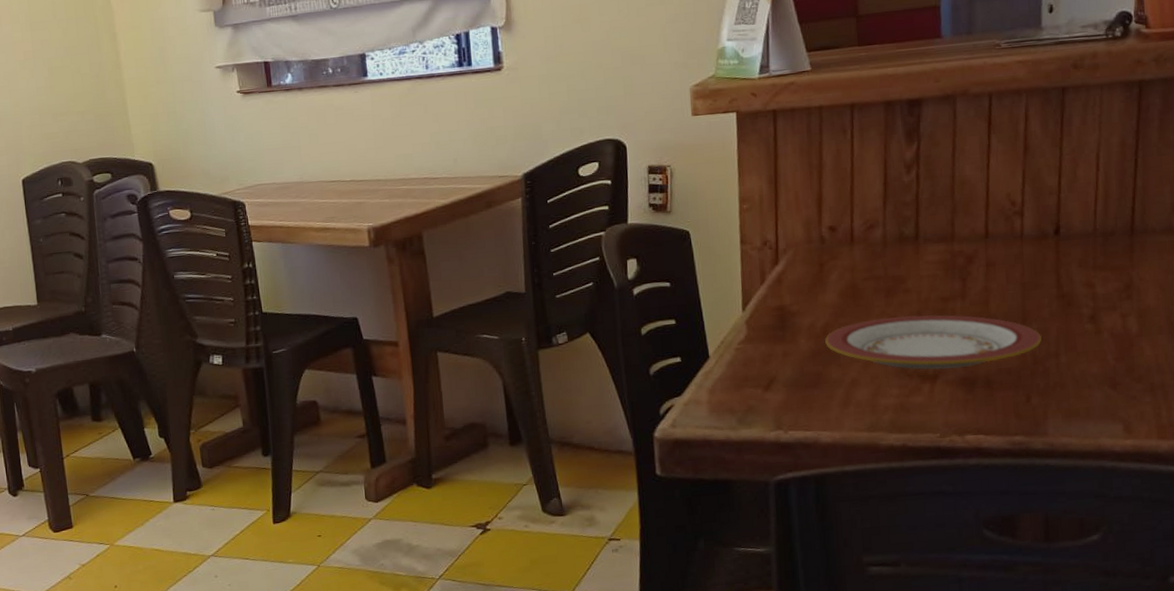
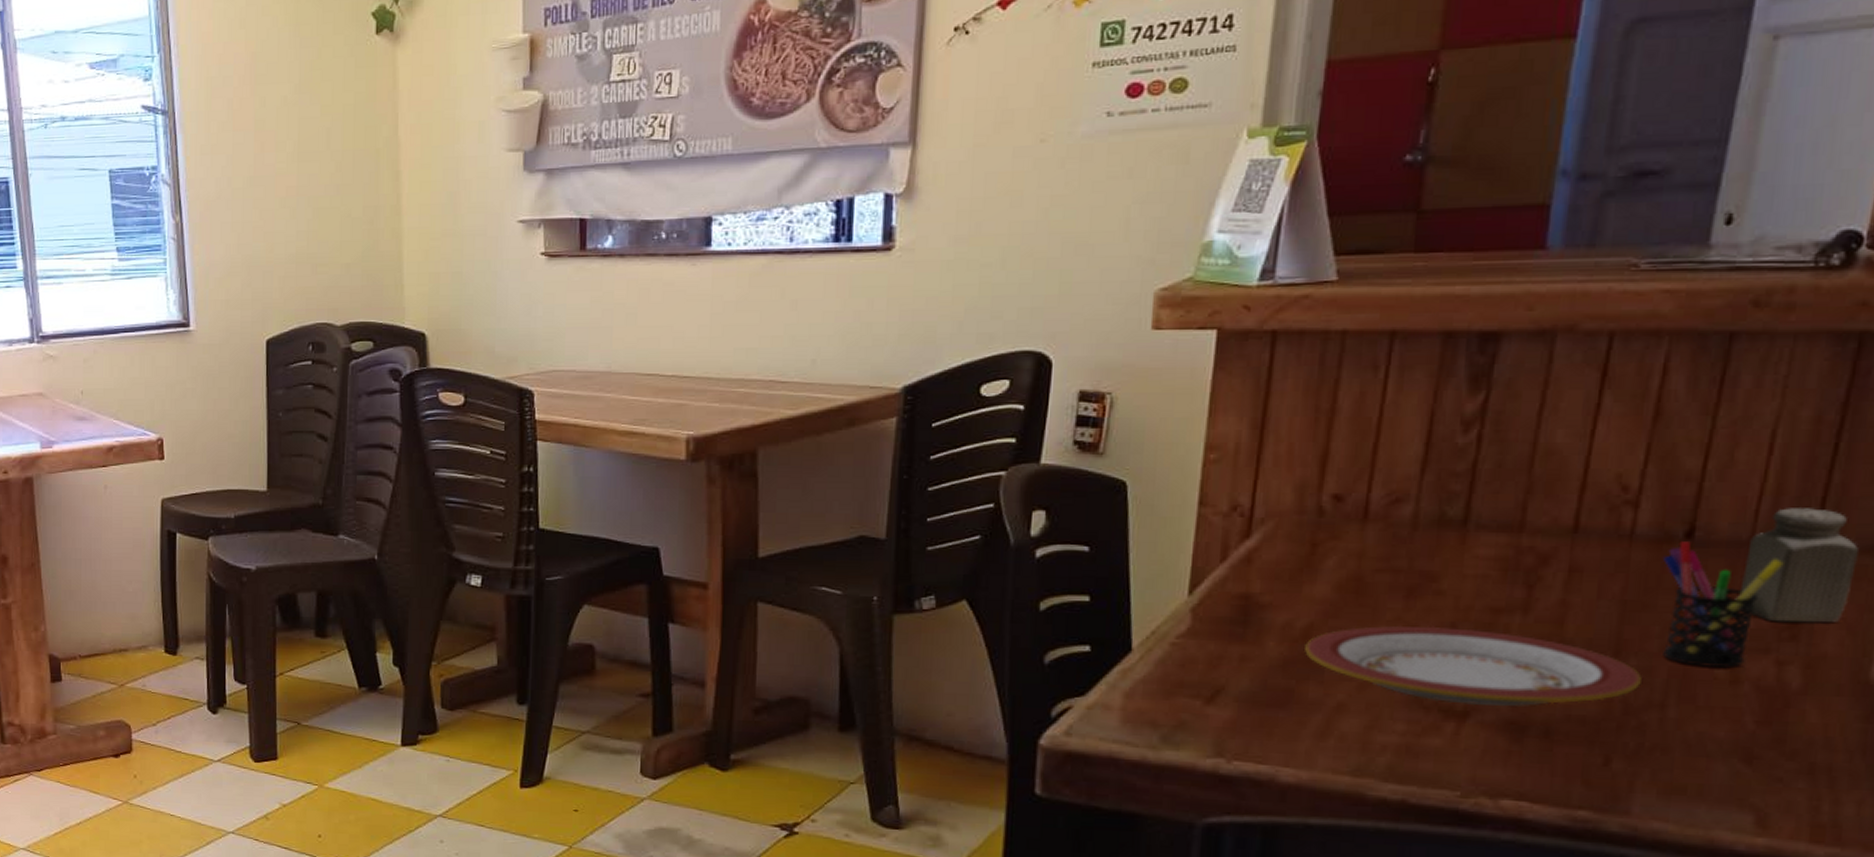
pen holder: none [1043,237,1116,324] -> present [1663,542,1784,667]
salt shaker: none [1092,205,1159,287] -> present [1739,508,1858,623]

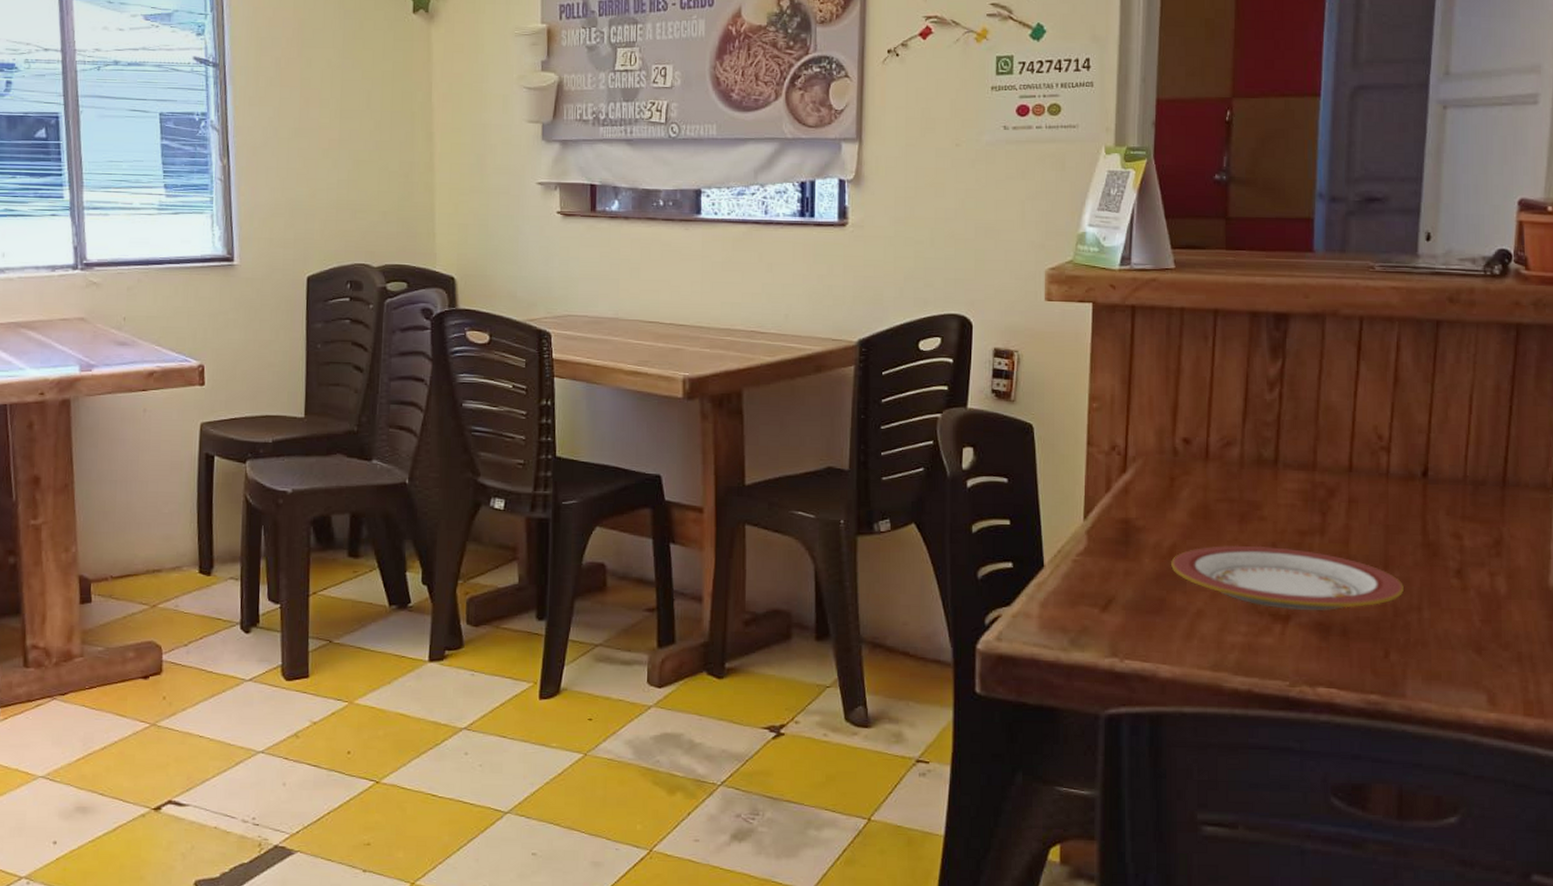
pen holder: present [1663,542,1784,667] -> none [1410,479,1487,578]
salt shaker: present [1739,508,1858,623] -> none [1461,454,1532,543]

